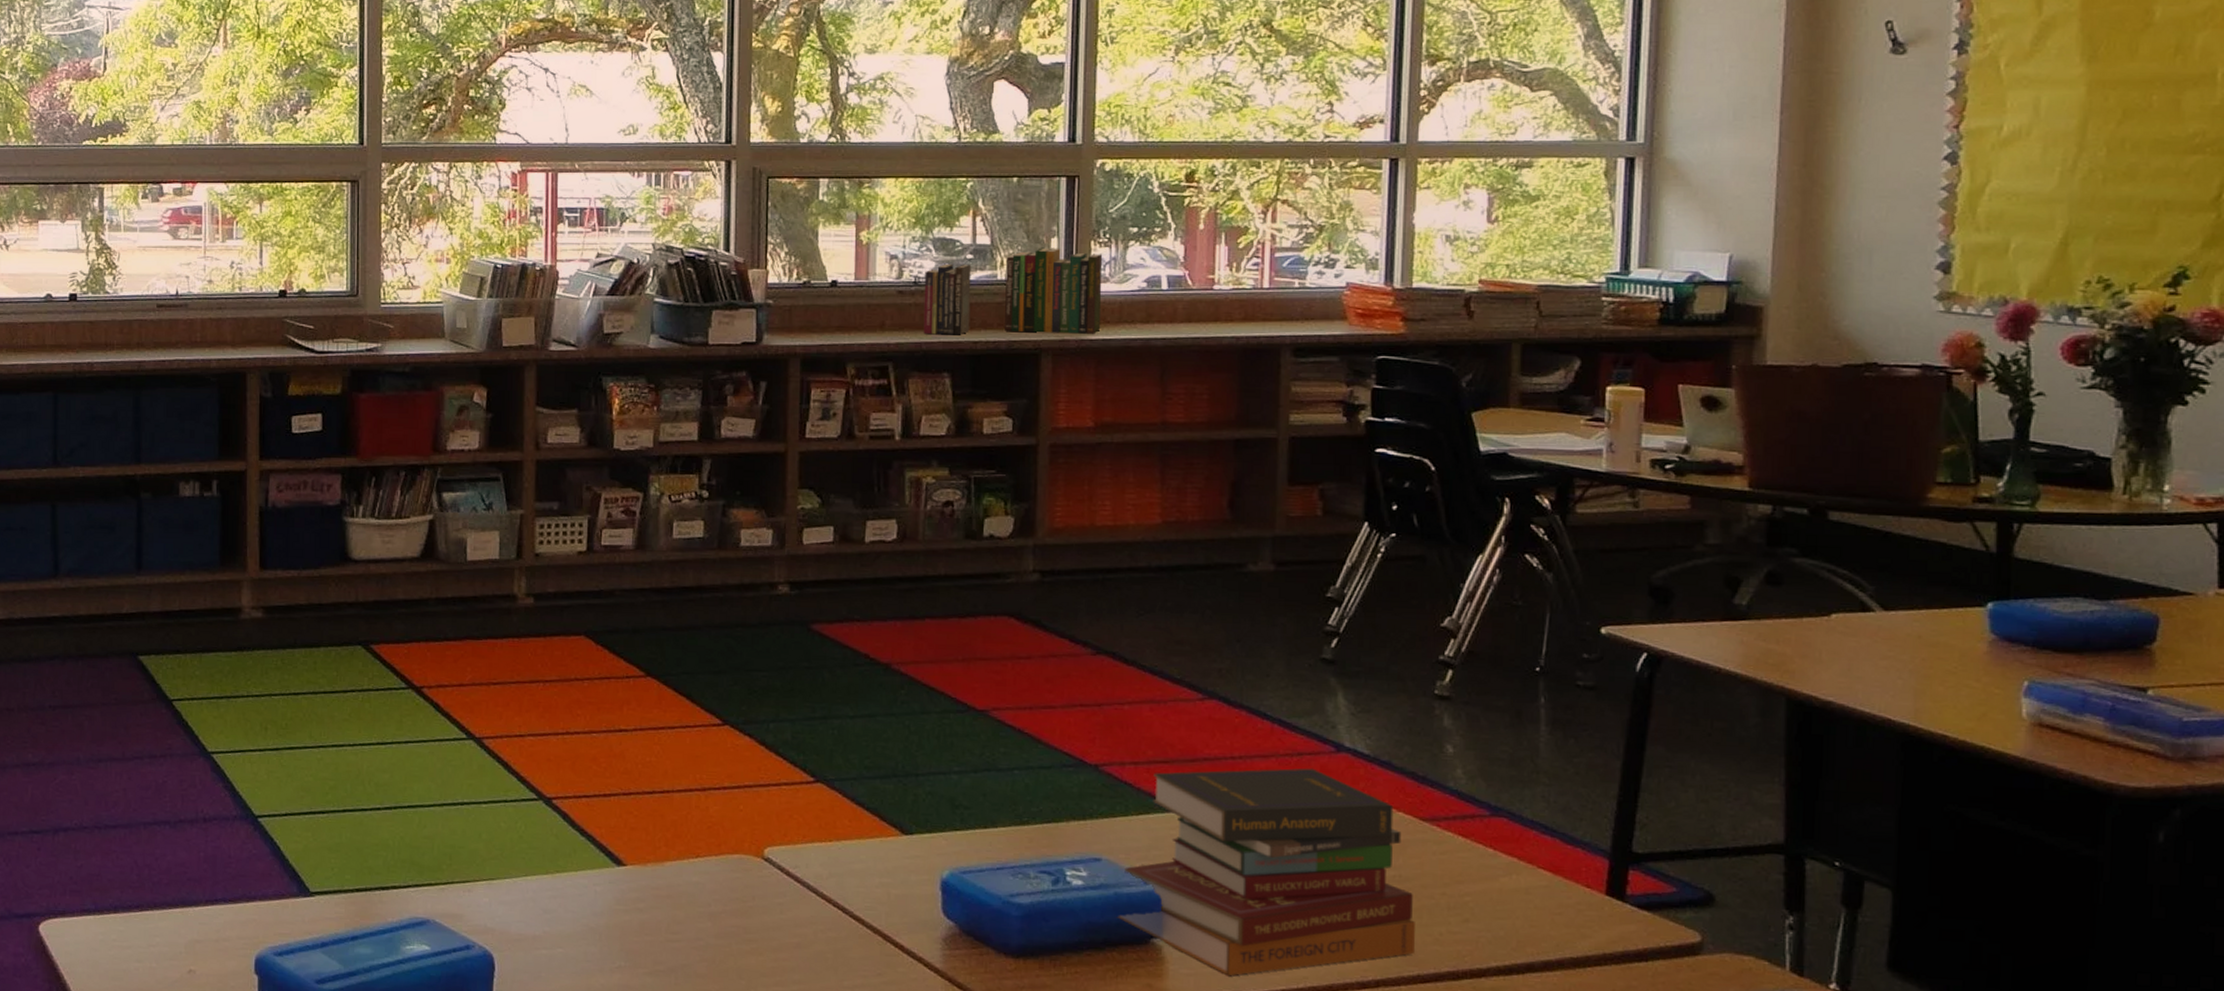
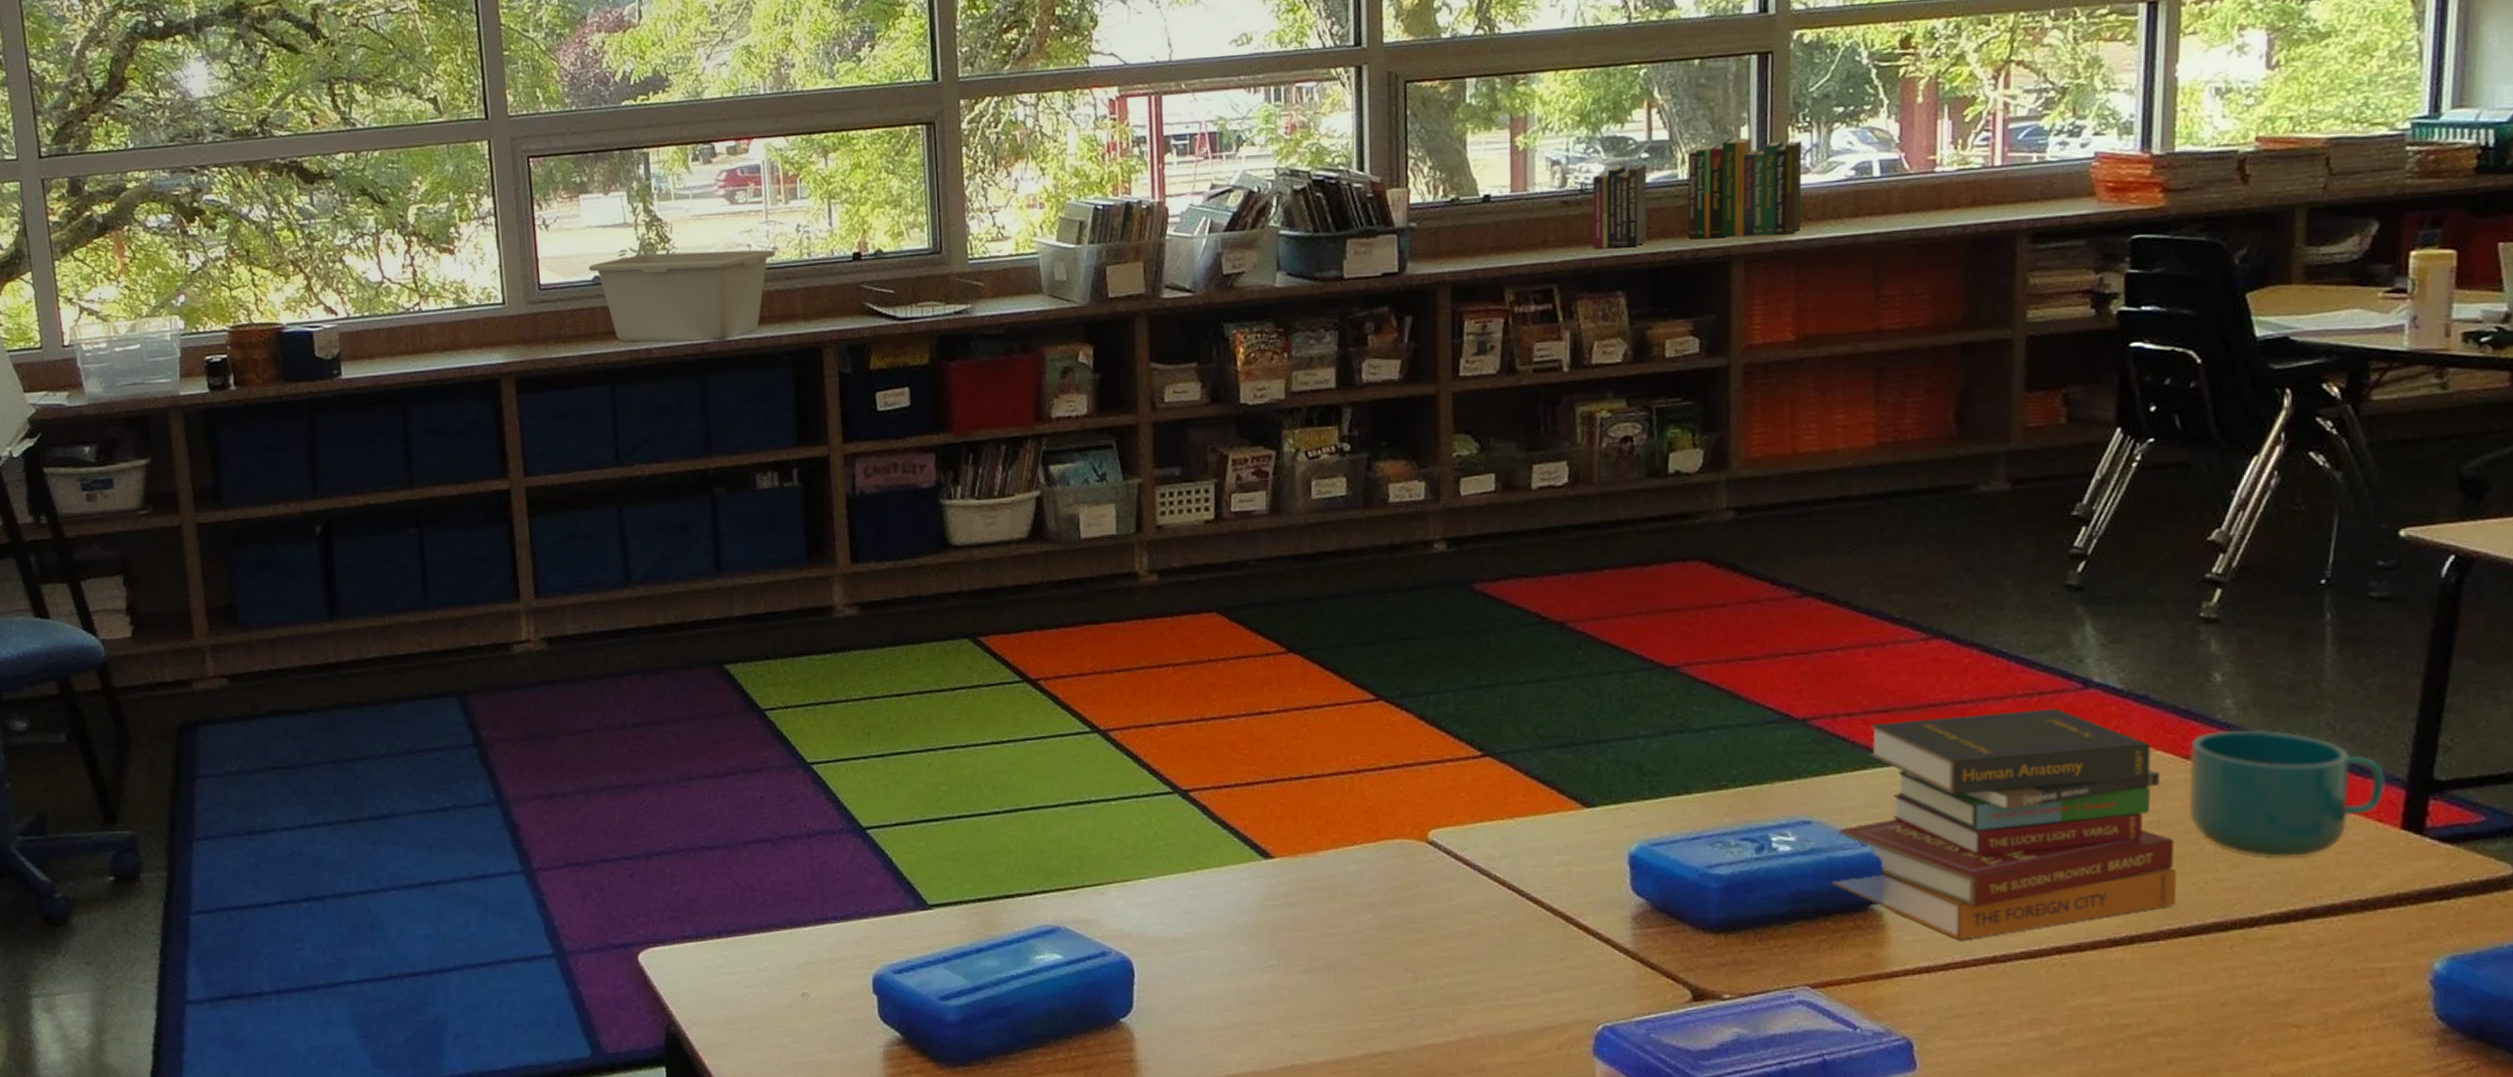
storage bin: none [42,277,210,361] -> present [589,249,776,343]
cup: none [1425,797,1592,915] -> present [2188,729,2385,856]

